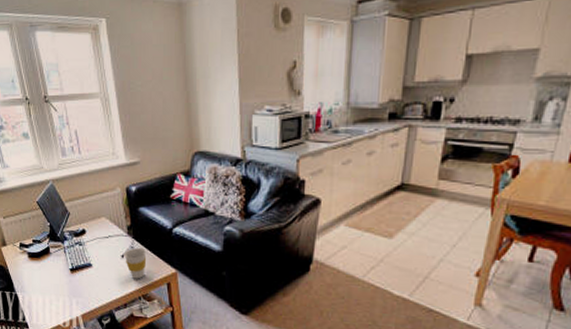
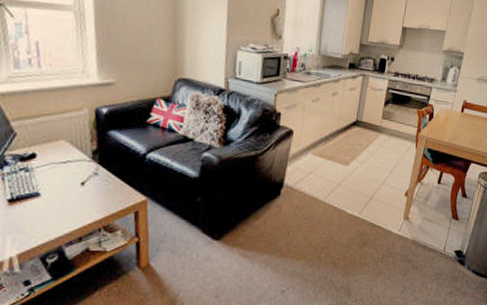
cup: present [124,248,147,279] -> none [84,174,113,209]

